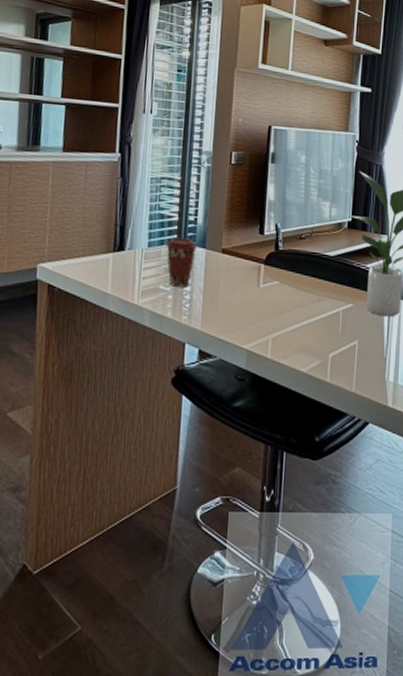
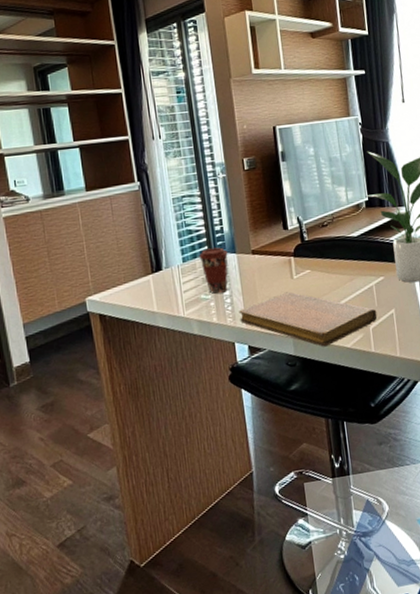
notebook: none [195,300,339,367] -> present [239,292,378,347]

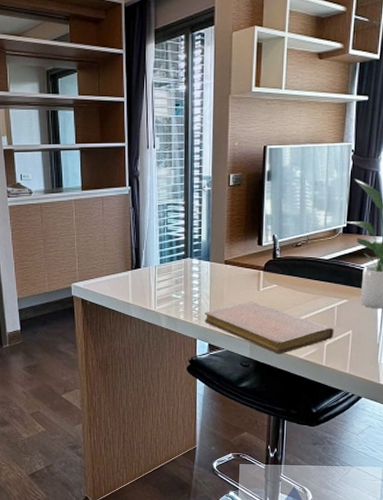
coffee cup: present [199,247,228,294] -> none [175,254,202,295]

